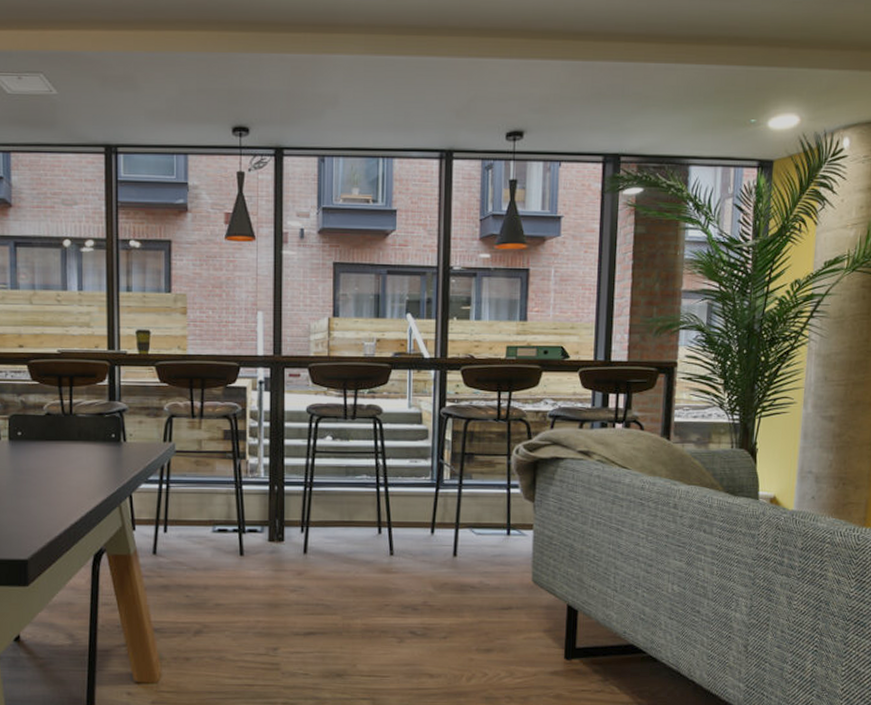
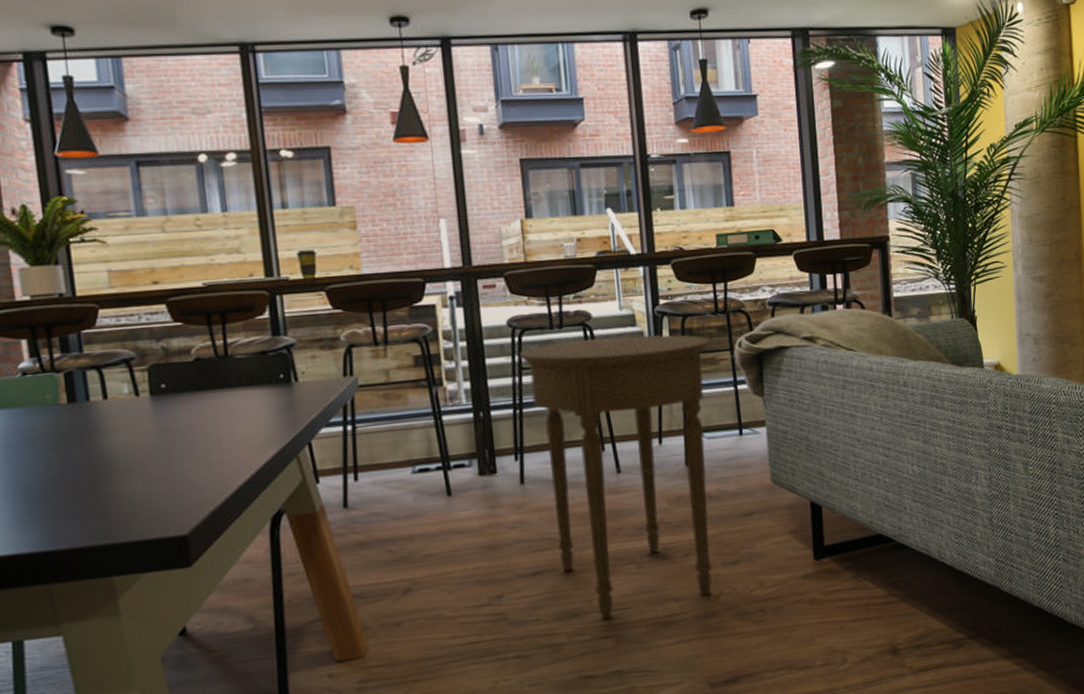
side table: none [315,431,489,683] -> present [520,334,712,620]

